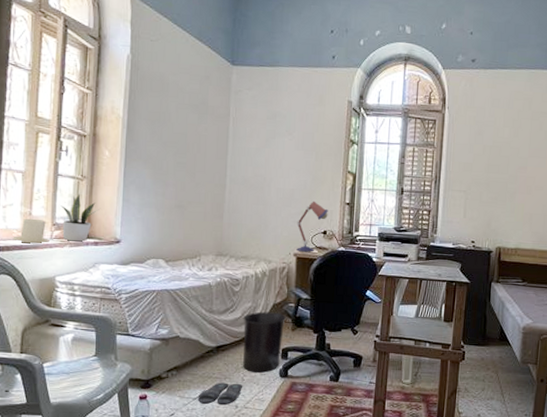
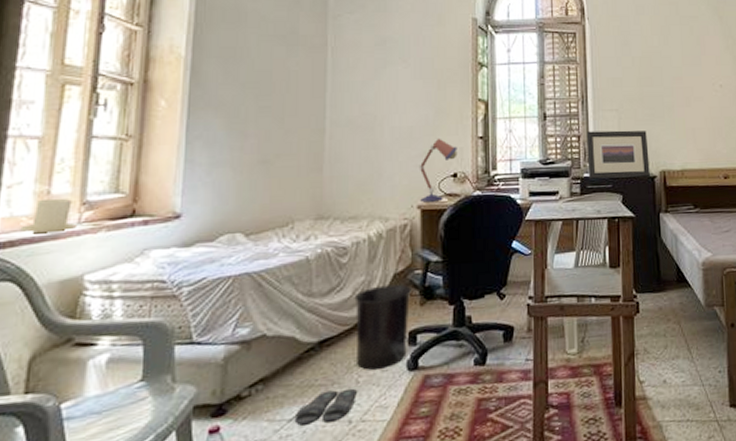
potted plant: present [60,193,100,242] -> none [94,158,152,224]
picture frame: none [434,207,489,252] -> present [586,130,650,179]

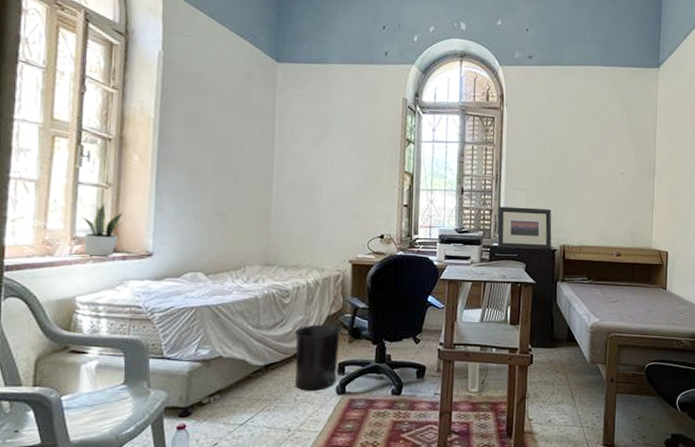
candle: present [20,198,77,234] -> none [23,232,68,261]
potted plant: none [94,158,152,224] -> present [81,202,128,257]
slippers: present [296,388,357,426] -> none [246,404,295,430]
desk lamp: present [419,138,457,203] -> none [351,203,385,258]

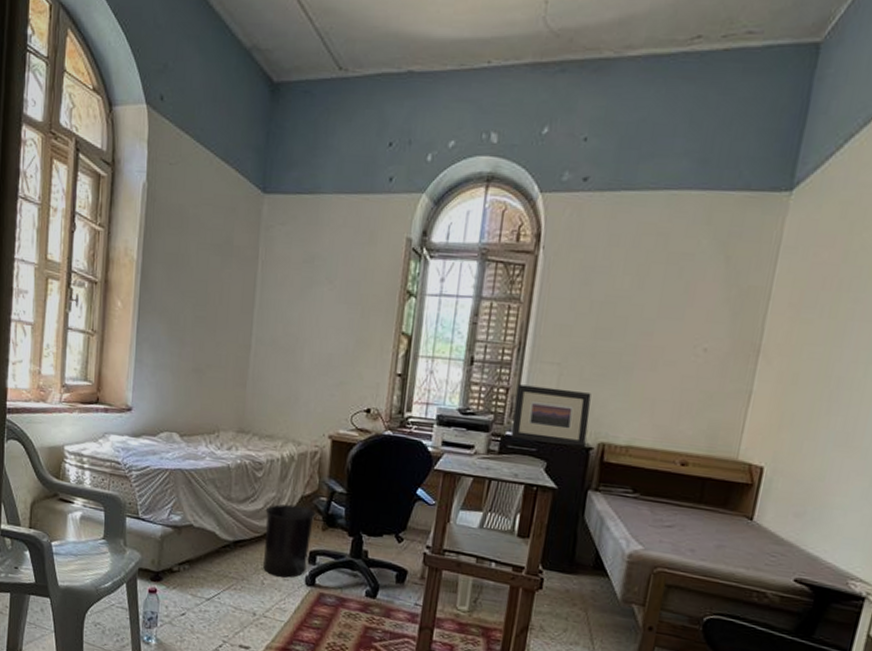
potted plant: present [81,202,128,257] -> none [70,350,110,408]

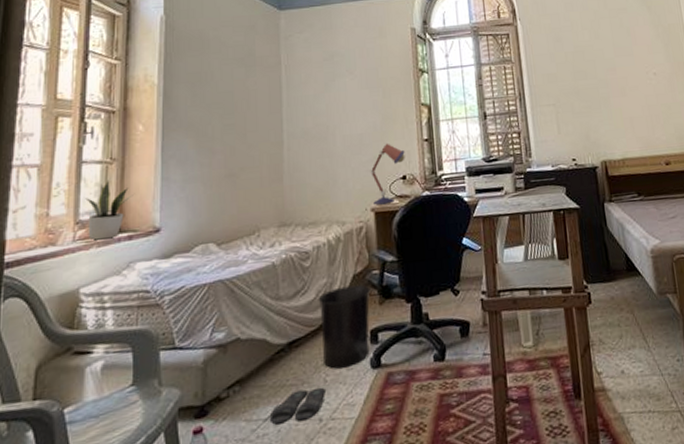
potted plant: none [70,350,110,408] -> present [85,179,134,241]
slippers: none [212,583,262,610] -> present [270,387,326,425]
desk lamp: none [332,369,374,435] -> present [370,143,405,205]
picture frame: present [510,384,591,448] -> none [526,123,592,174]

